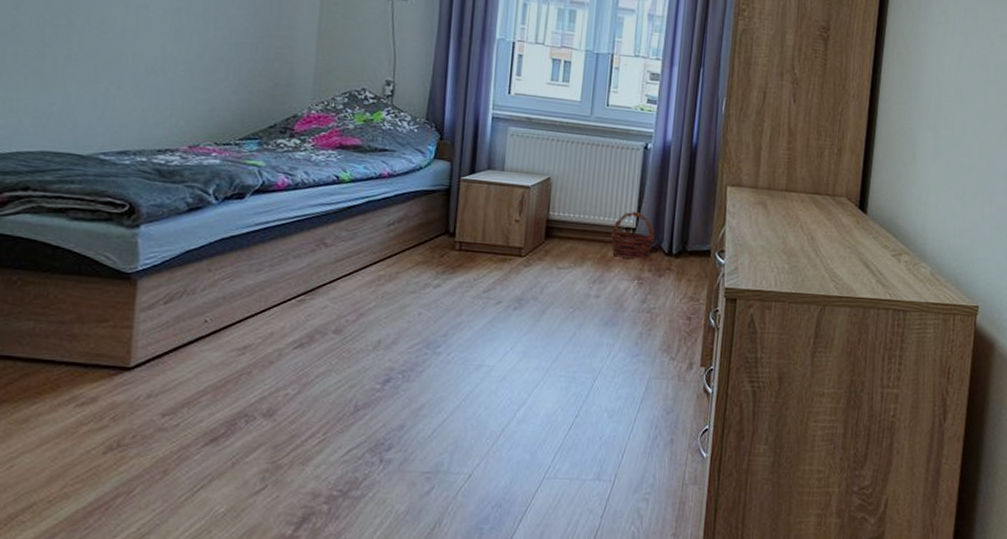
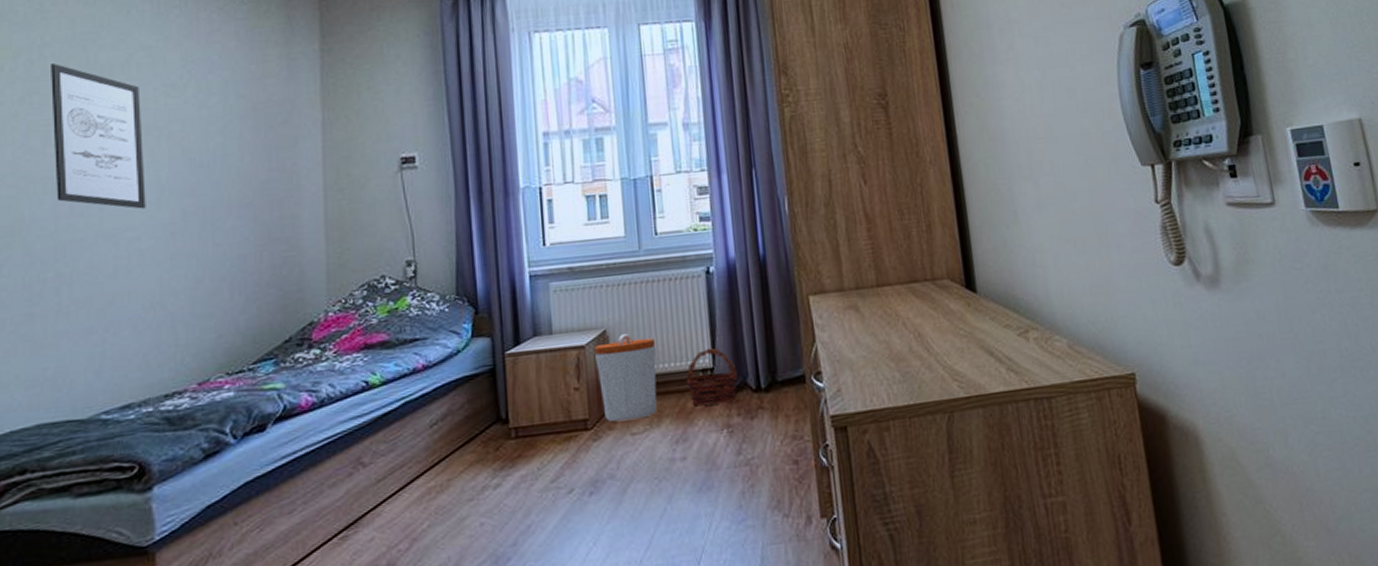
trash can: none [537,184,591,257] -> present [595,334,658,422]

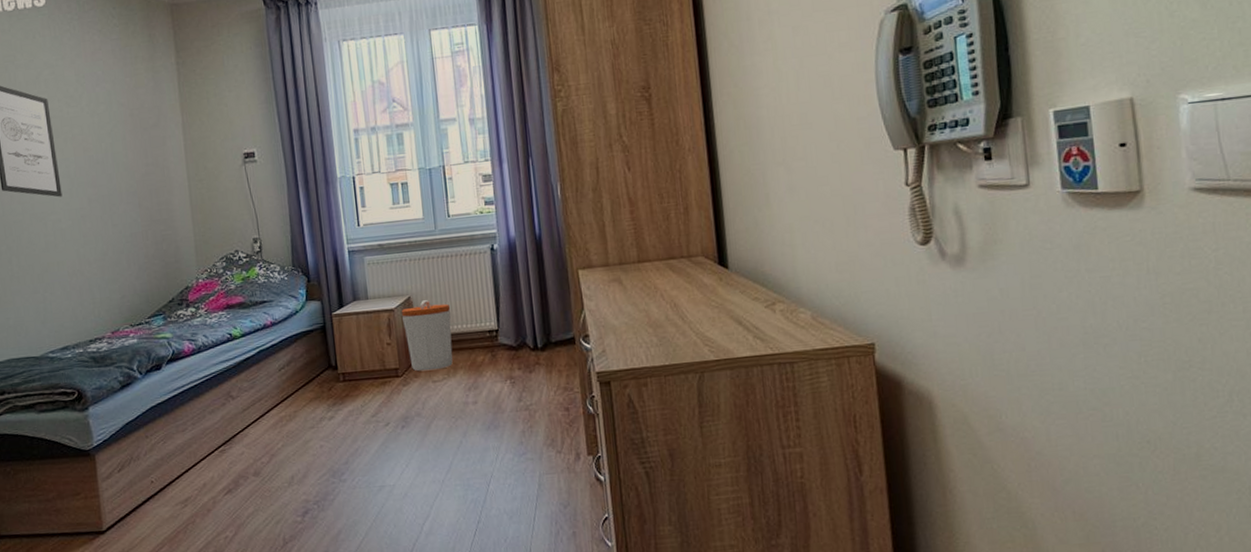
basket: present [685,348,738,406] -> none [475,313,518,361]

